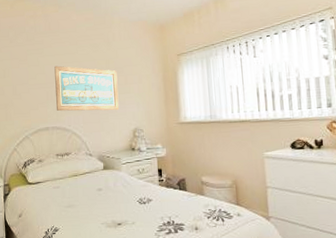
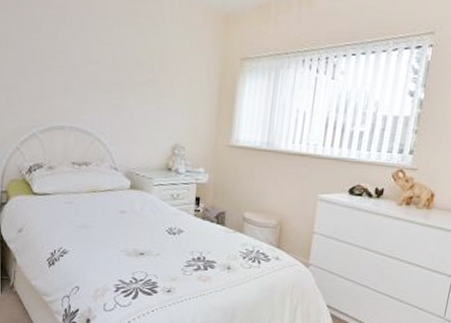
wall art: present [54,65,119,111] -> none [77,44,162,119]

